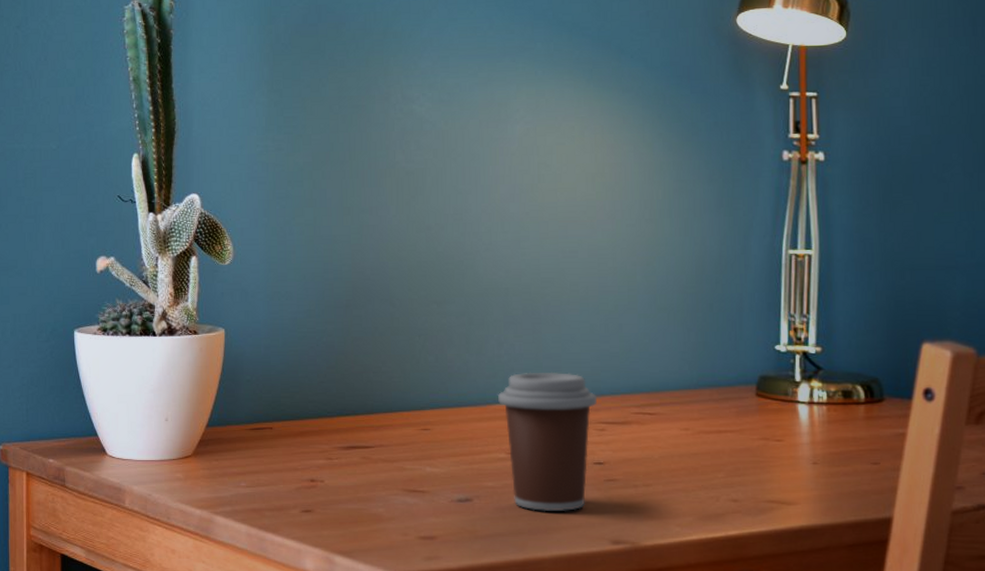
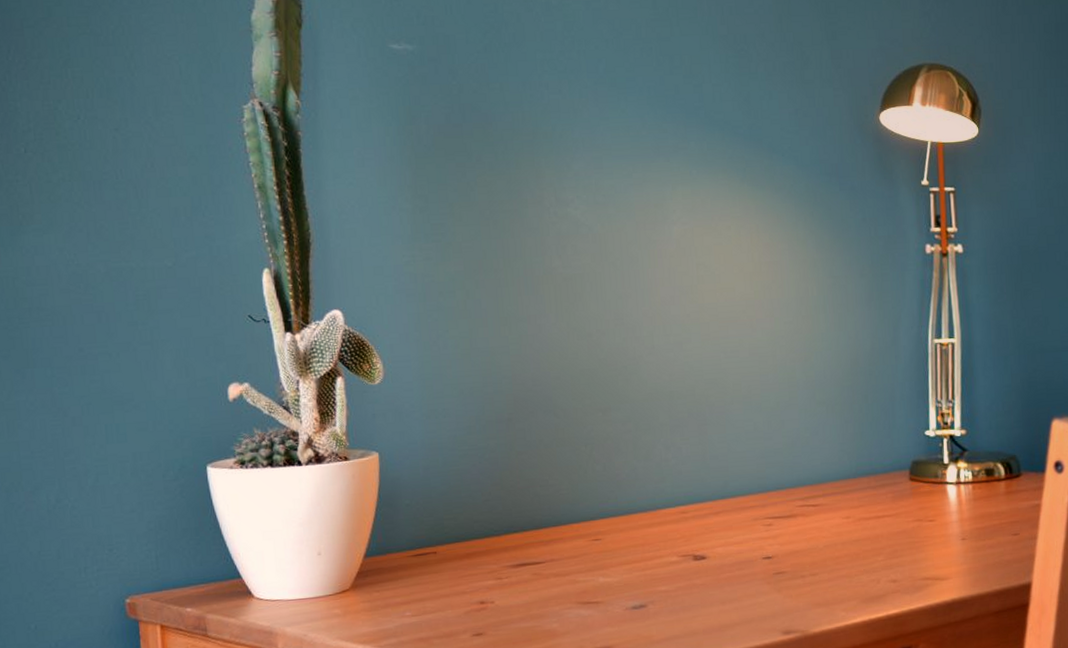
coffee cup: present [497,372,597,511] -> none [666,471,763,610]

